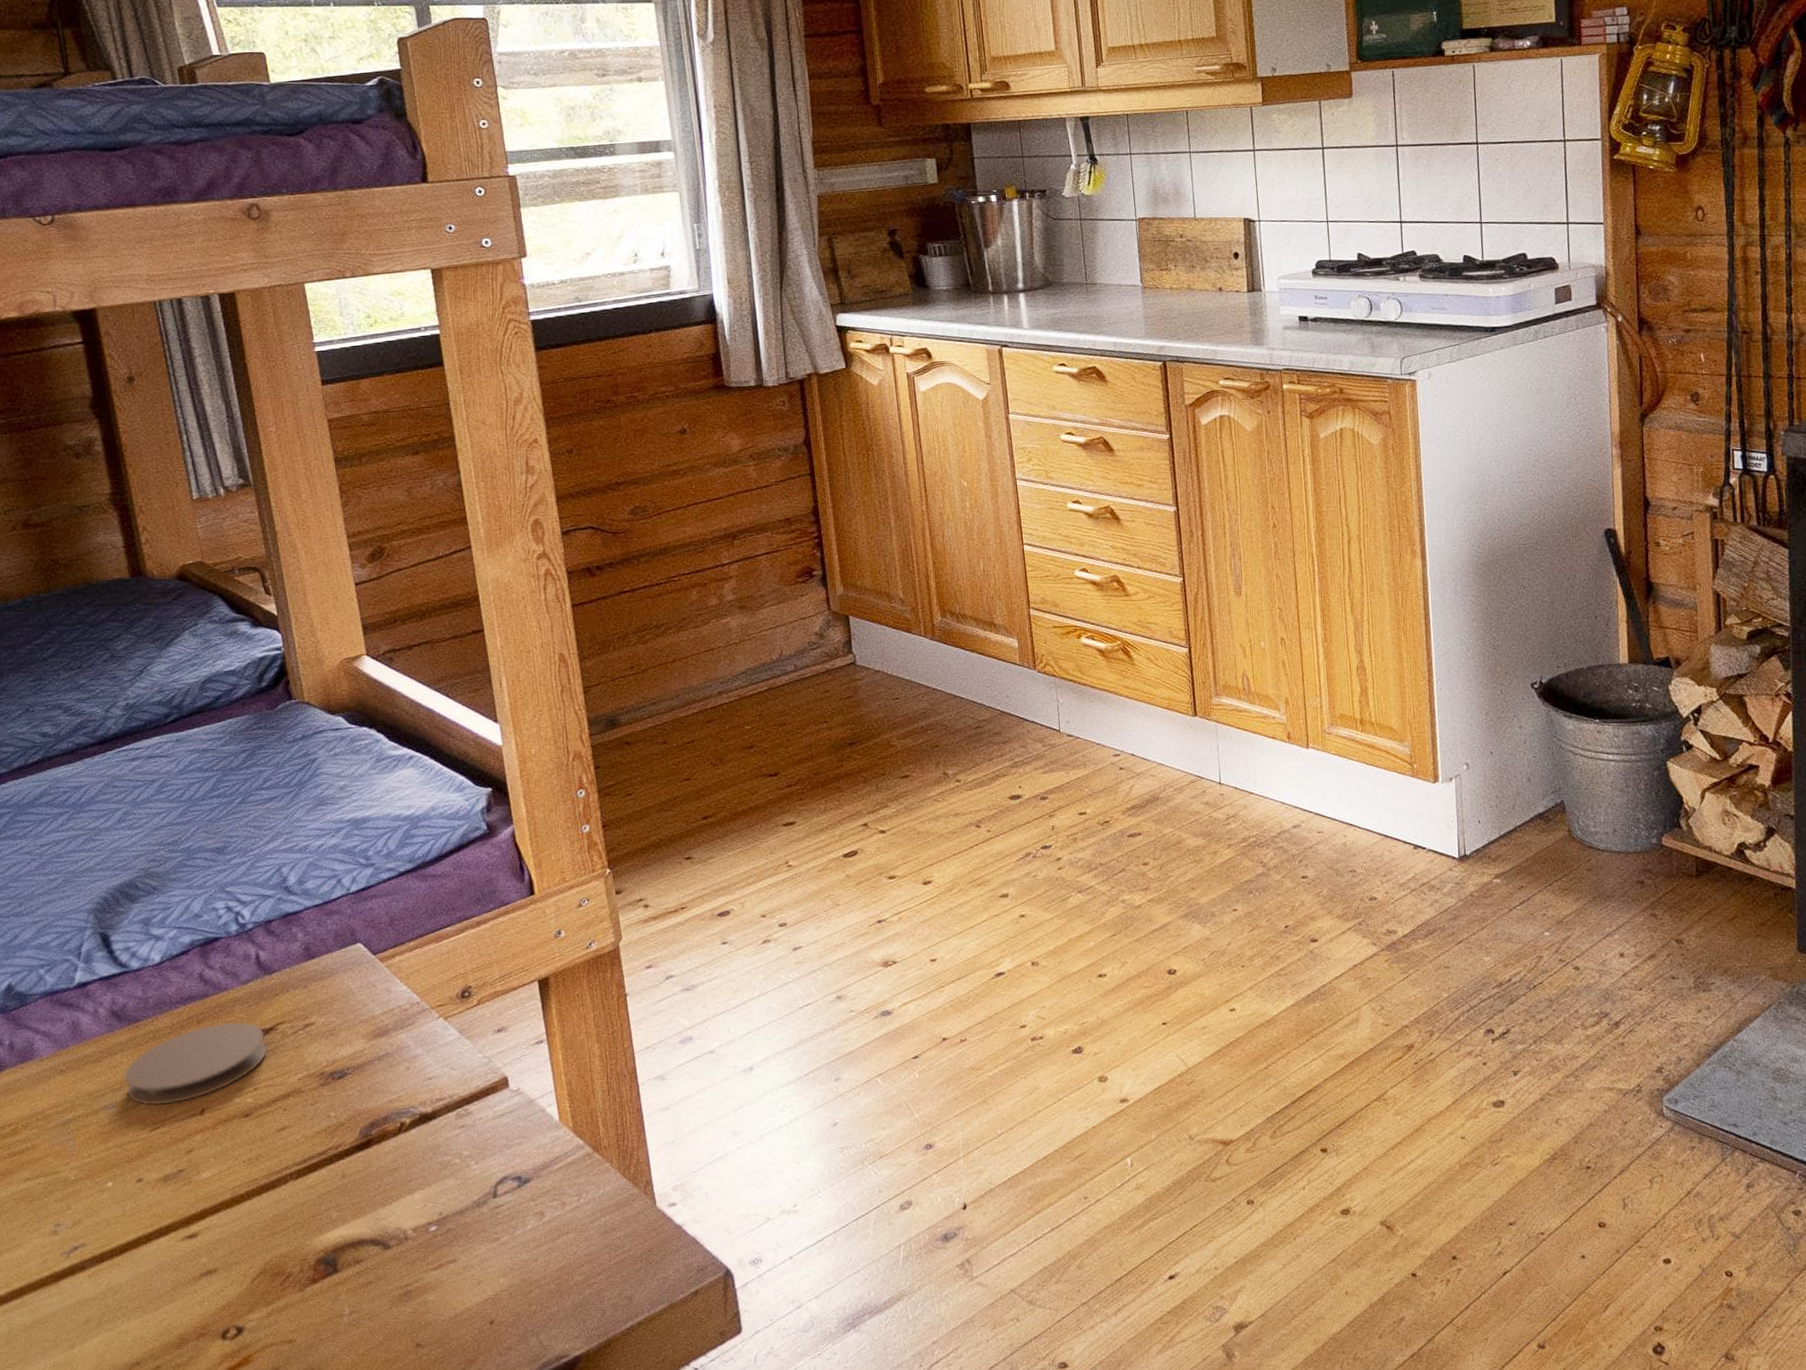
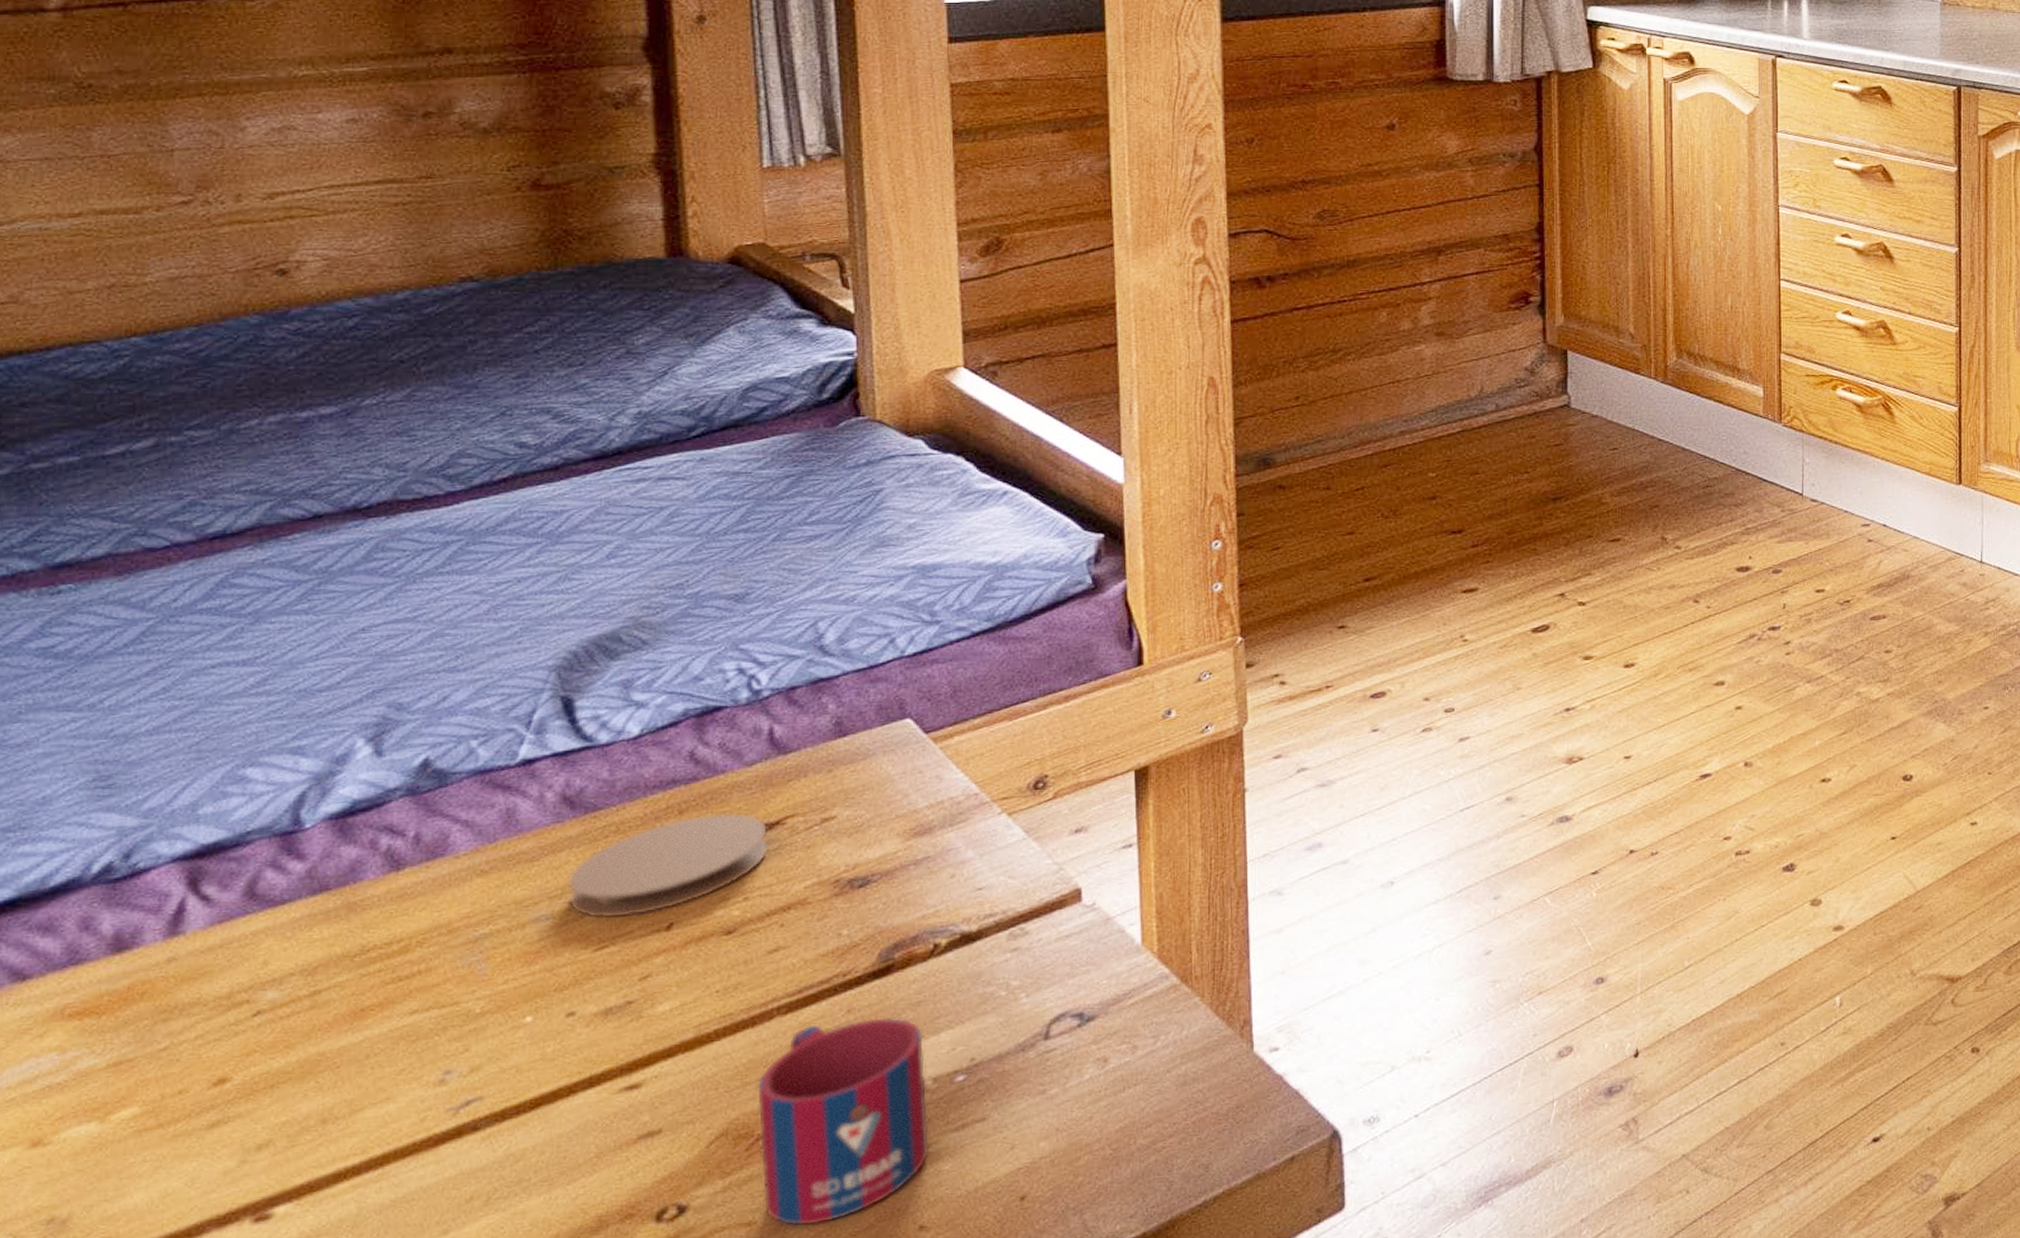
mug: none [282,1180,417,1344] -> present [756,1016,930,1226]

